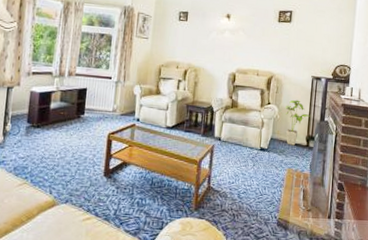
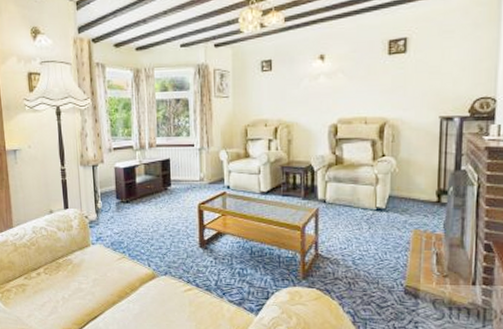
house plant: present [285,100,311,146] -> none [406,148,441,203]

